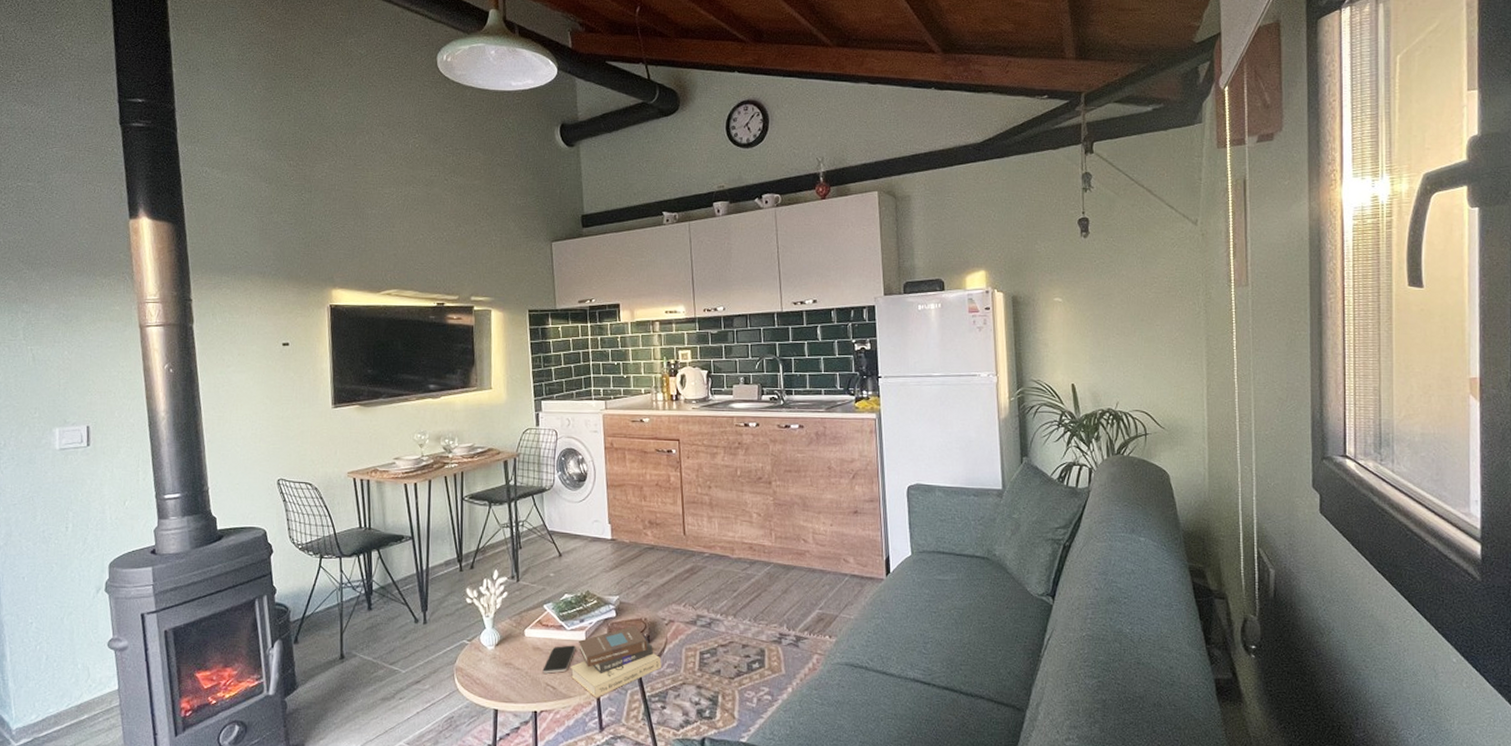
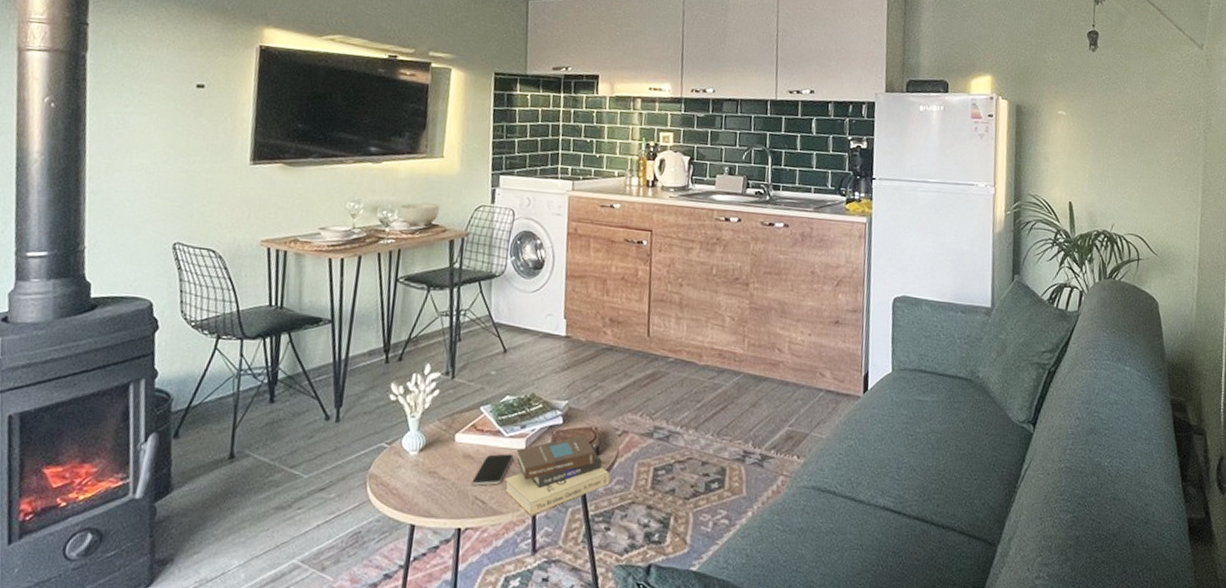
bowl: none [459,430,493,451] -> present [400,203,440,227]

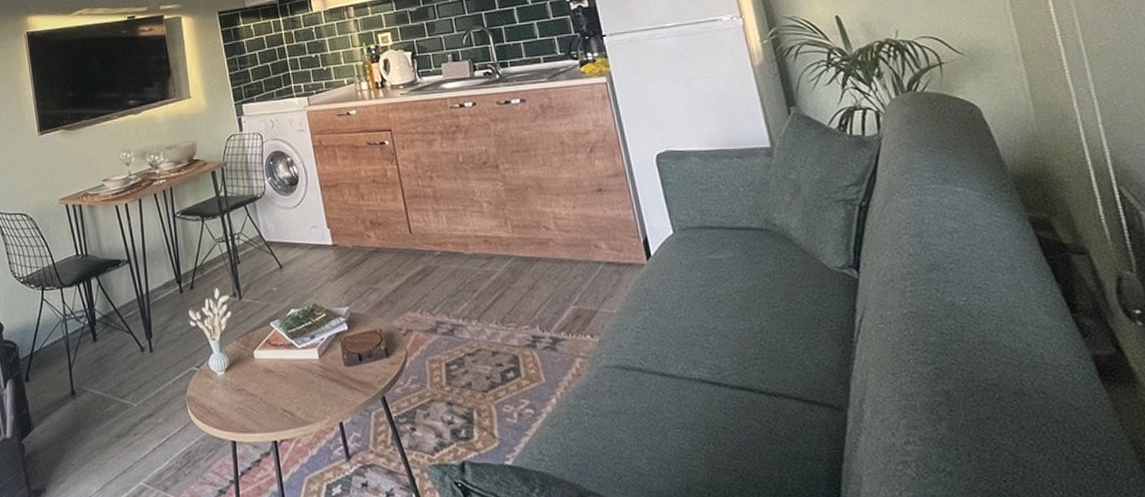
smartphone: present [472,454,514,486] -> none [277,365,310,398]
books: present [505,435,610,516] -> none [306,339,405,423]

